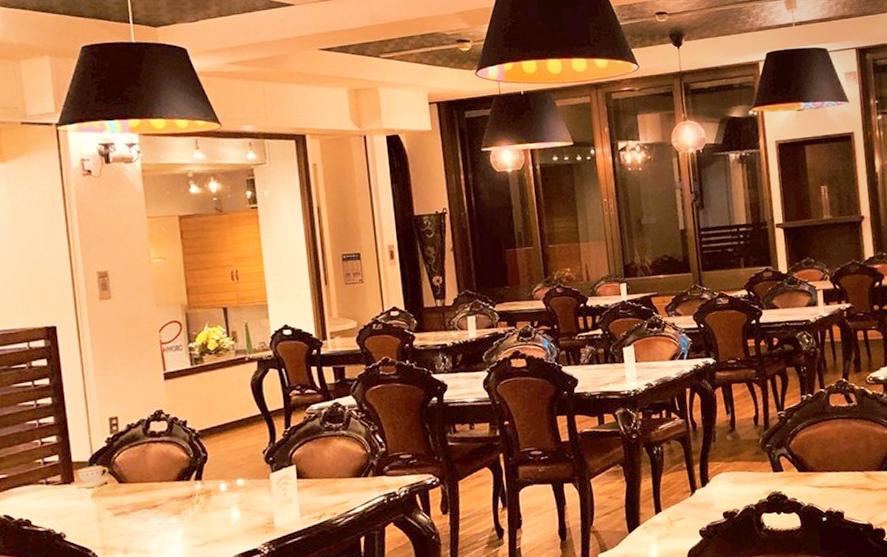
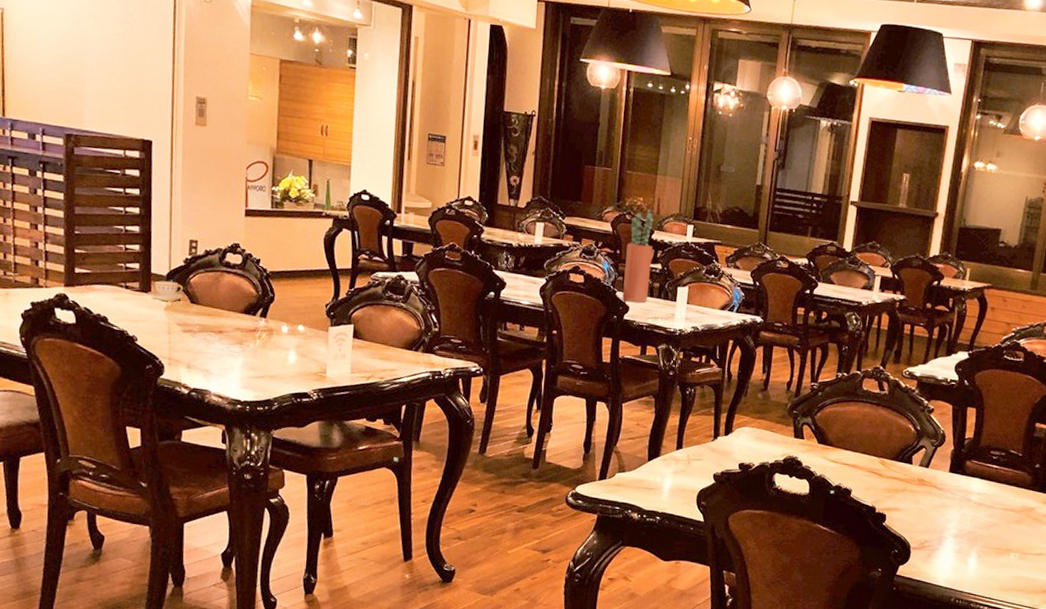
vase: none [562,274,595,375] -> present [622,206,654,304]

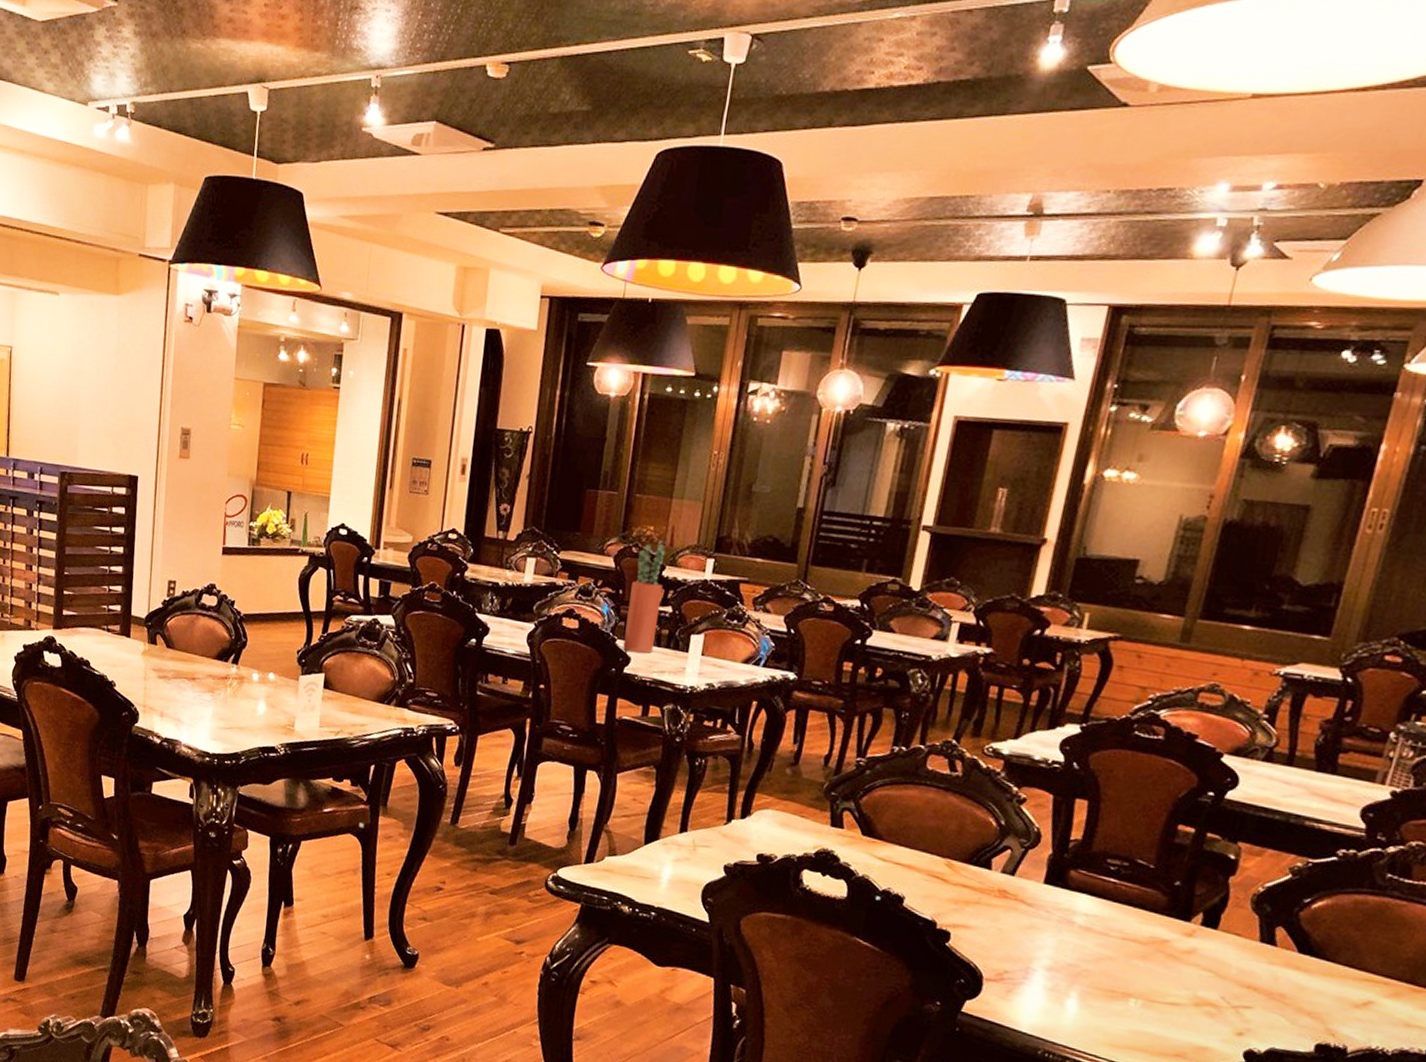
teacup: present [147,280,186,303] -> none [127,623,163,647]

